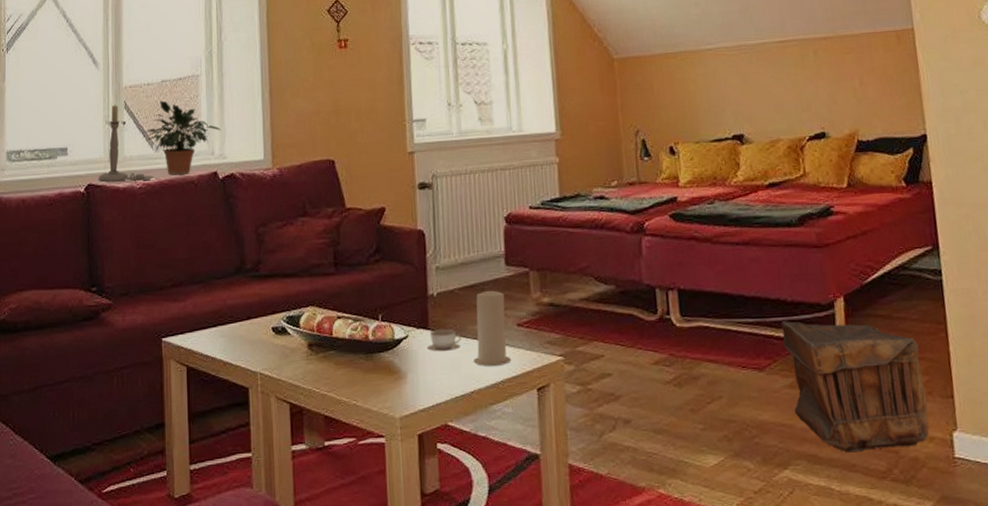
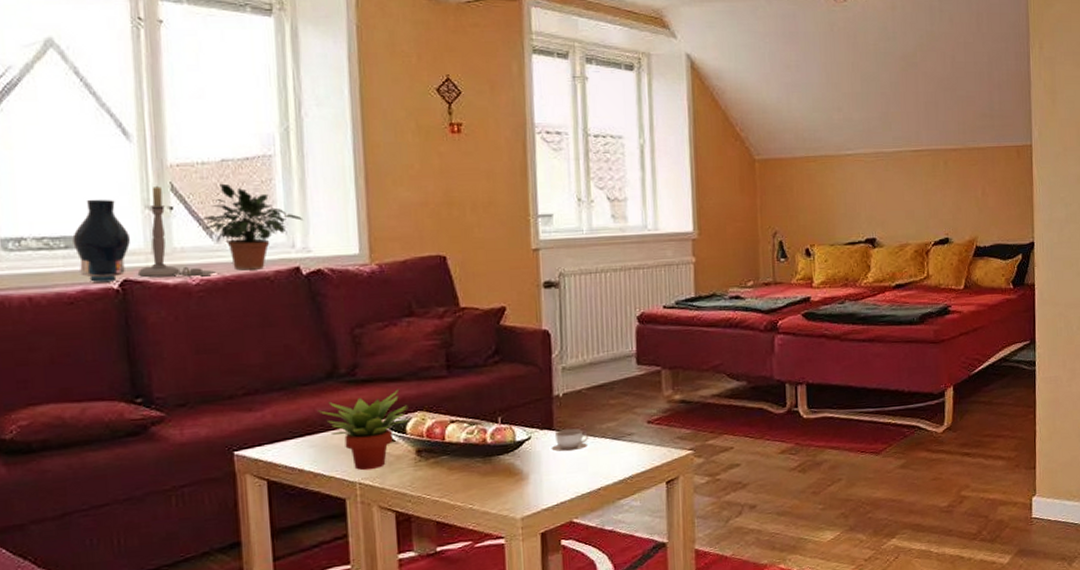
vase: none [55,117,94,187] -> present [72,199,130,283]
succulent plant: none [228,284,302,361] -> present [318,389,409,470]
candle: present [473,290,512,366] -> none [600,389,641,464]
pouch: present [781,321,930,453] -> none [898,409,1015,520]

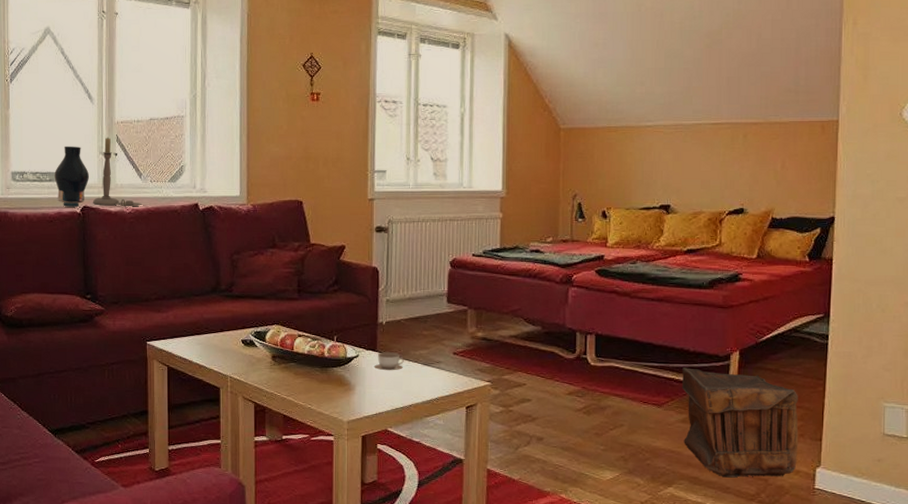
potted plant: present [199,183,304,271] -> none [133,137,203,204]
succulent plant: present [318,389,409,470] -> none [204,305,268,367]
pouch: none [898,409,1015,520] -> present [682,367,799,478]

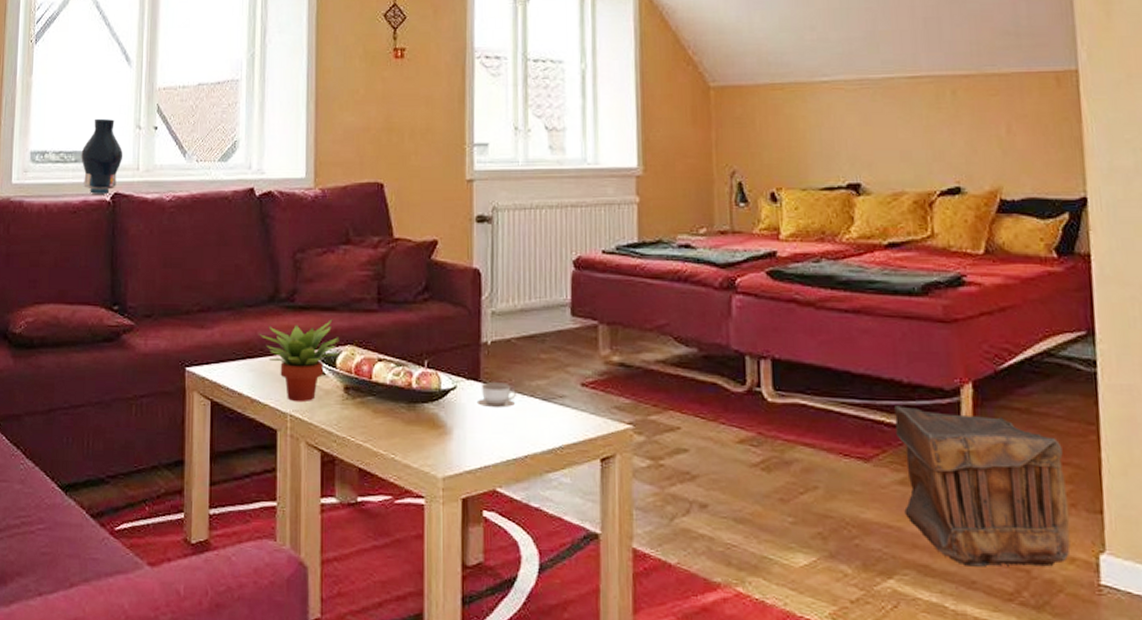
candlestick: present [92,137,142,207] -> none [125,107,185,193]
succulent plant: none [204,305,268,367] -> present [259,319,340,401]

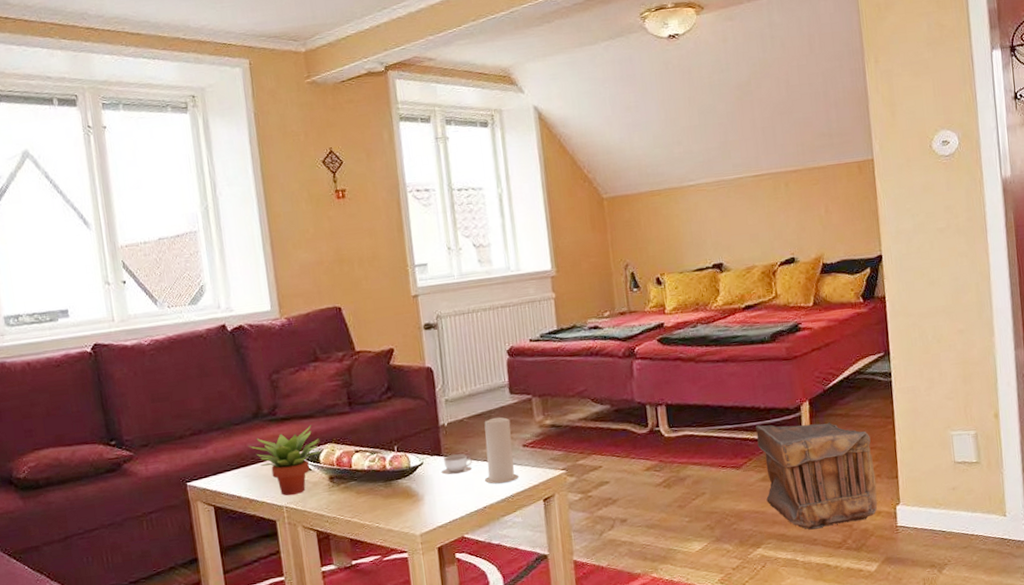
vase: present [81,118,123,195] -> none [54,278,97,348]
candle: none [528,342,573,429] -> present [484,417,520,484]

